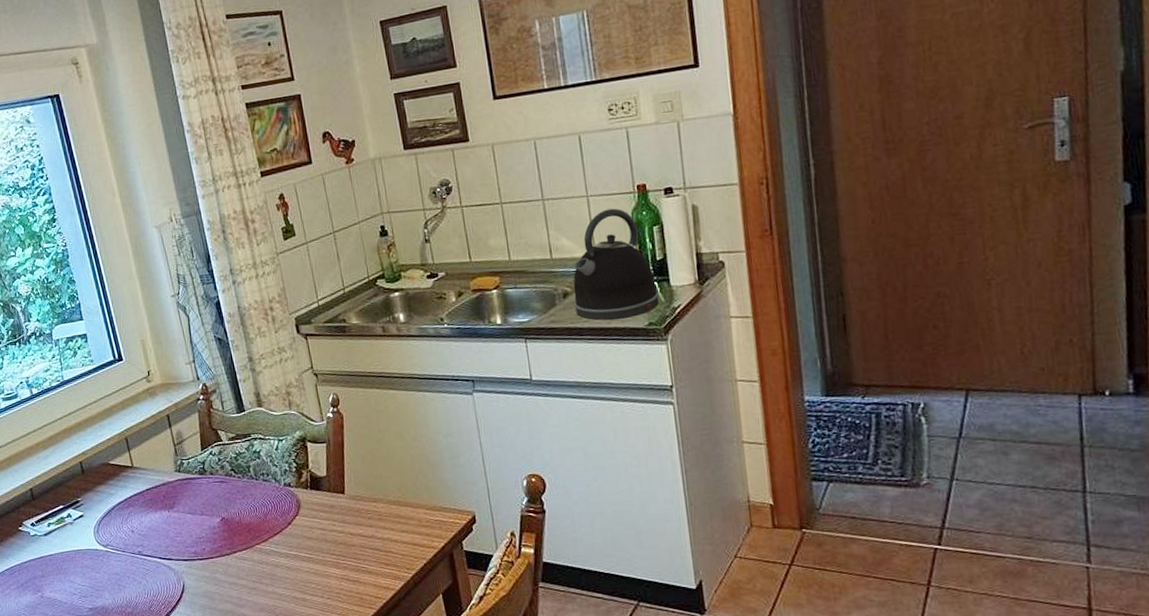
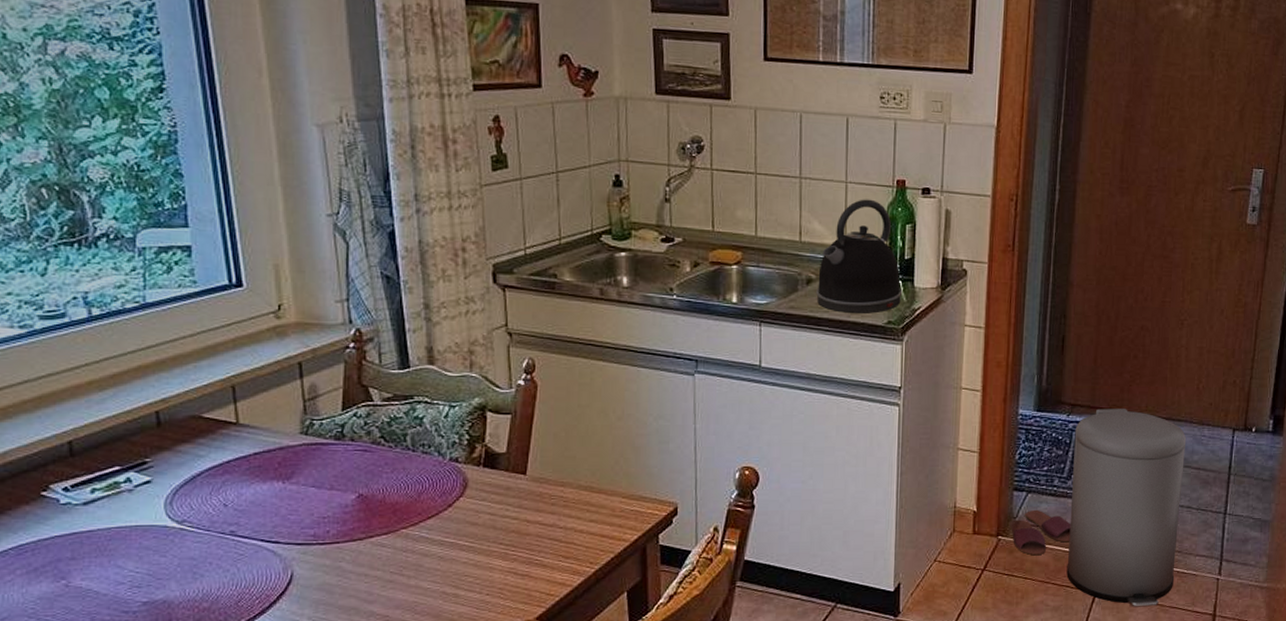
slippers: none [813,499,888,548] -> present [1010,509,1071,556]
pedal bin: none [873,384,1028,601] -> present [1066,409,1187,607]

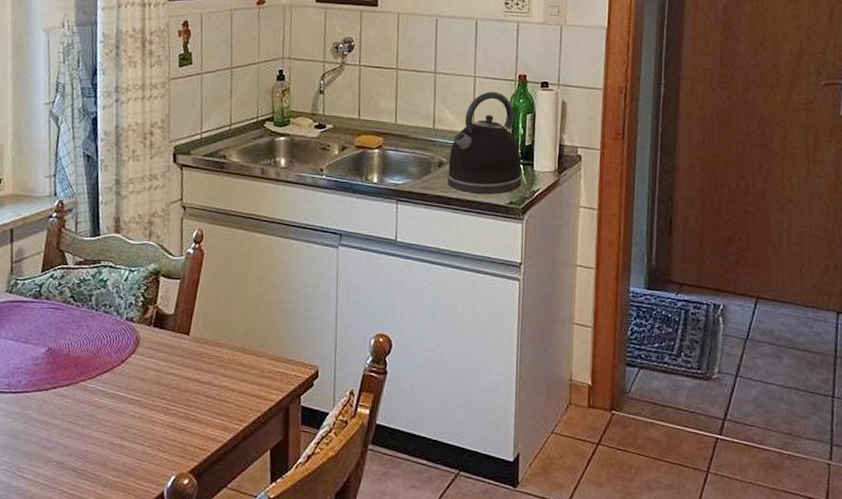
slippers: present [1010,509,1071,556] -> none [623,385,682,432]
pedal bin: present [1066,409,1187,607] -> none [678,288,792,490]

